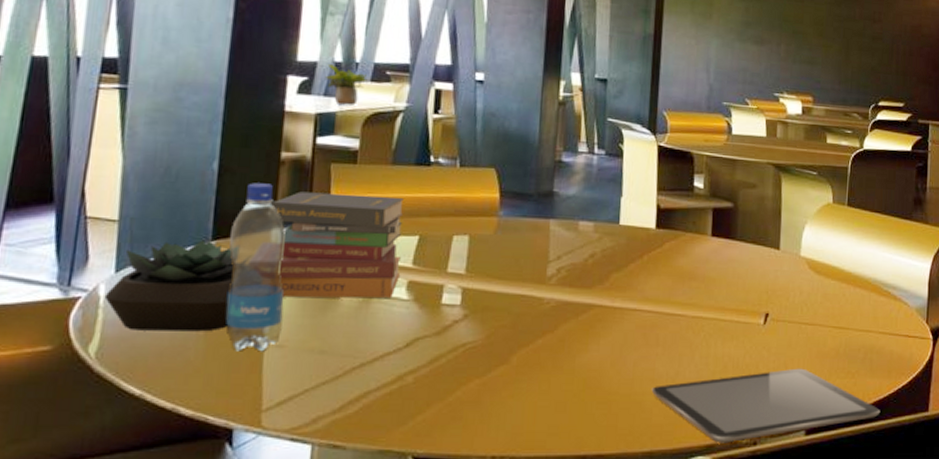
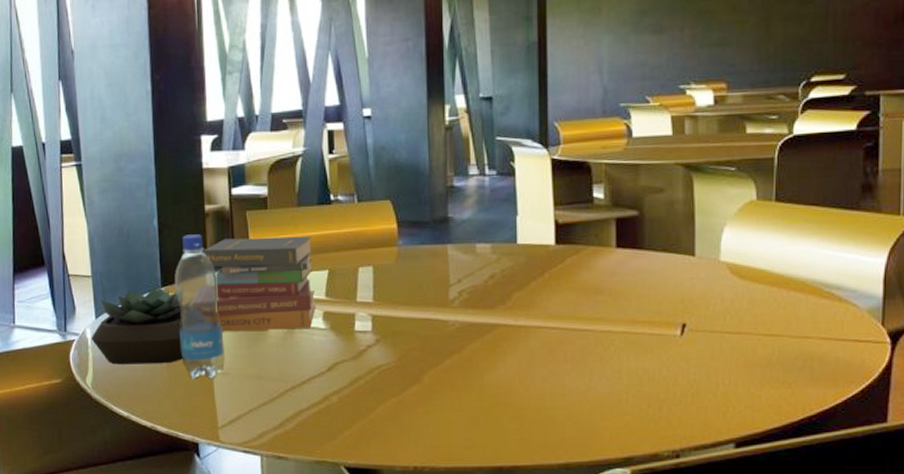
potted plant: present [324,64,369,106] -> none [231,120,269,158]
tablet: present [651,368,881,443] -> none [562,379,825,456]

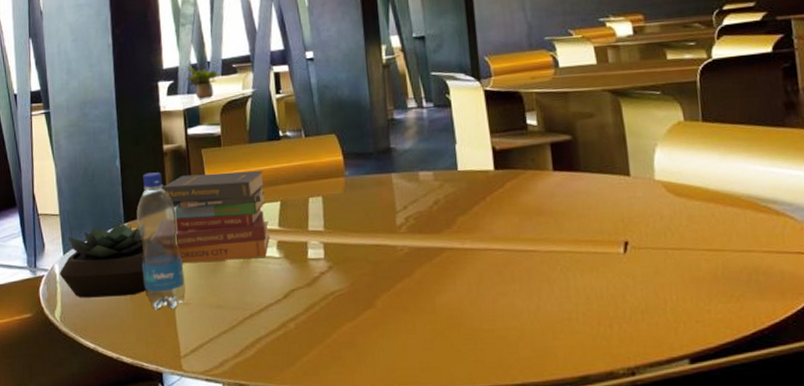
potted plant: none [231,120,269,158] -> present [185,67,220,100]

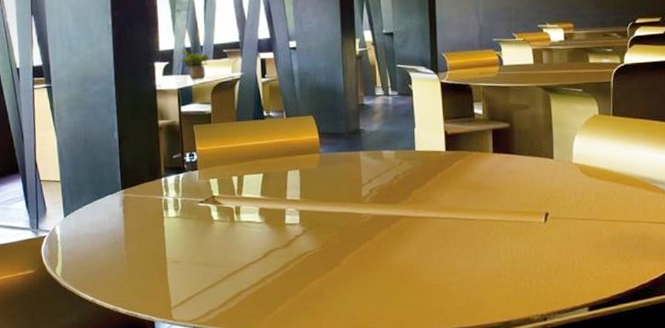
succulent plant: present [59,223,146,298] -> none [60,190,140,257]
bottle: present [136,172,186,310] -> none [133,145,177,267]
books: present [162,170,271,264] -> none [157,145,253,227]

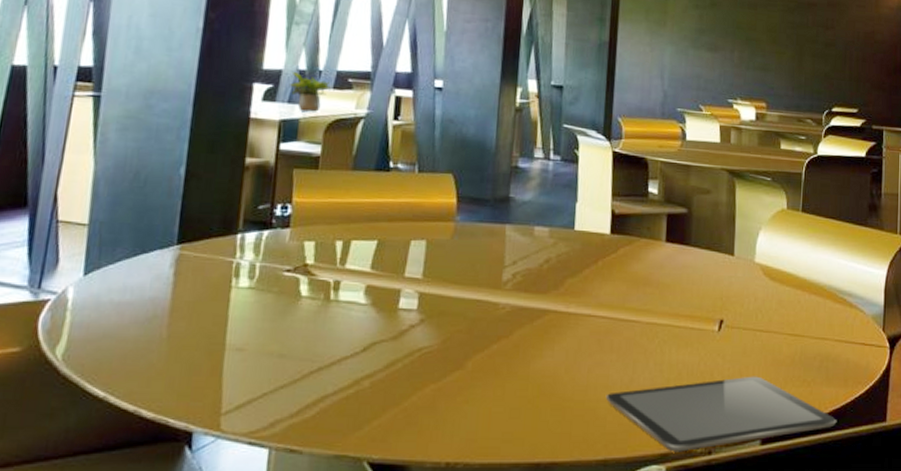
tablet: none [454,256,656,320] -> present [605,376,837,452]

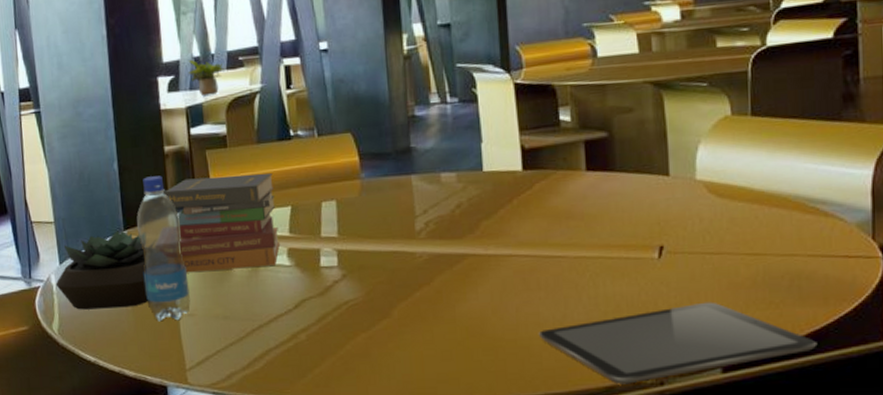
succulent plant: none [72,243,197,335] -> present [55,230,148,310]
bottle: none [188,188,249,355] -> present [137,176,190,322]
books: none [235,196,363,303] -> present [164,172,281,273]

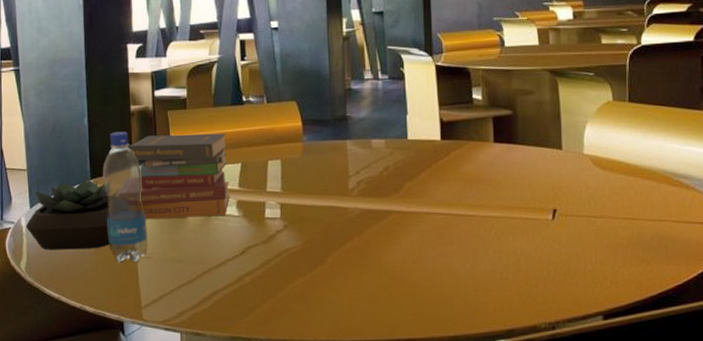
potted plant: present [187,60,226,97] -> none [154,31,188,64]
tablet: present [538,302,818,385] -> none [451,258,680,328]

